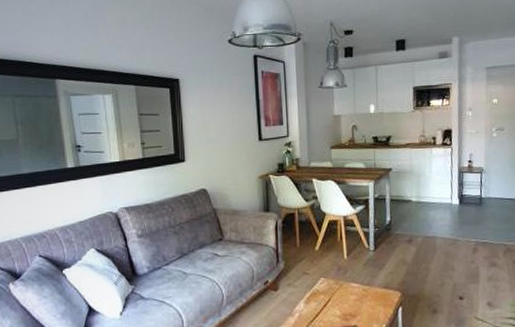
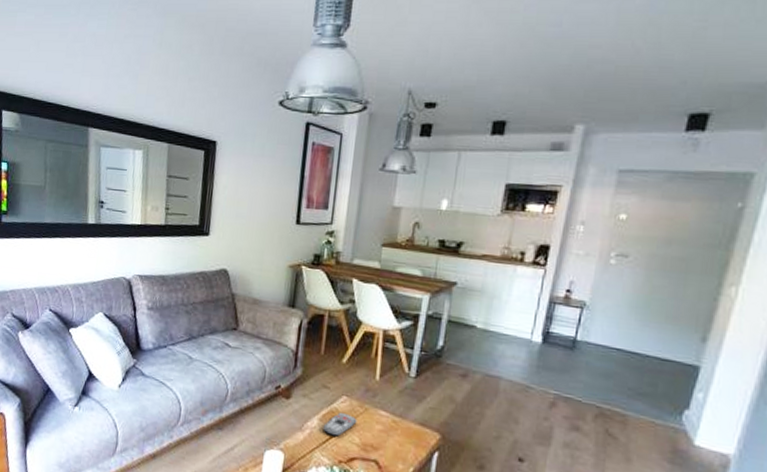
remote control: none [309,292,336,314] -> present [323,412,358,437]

